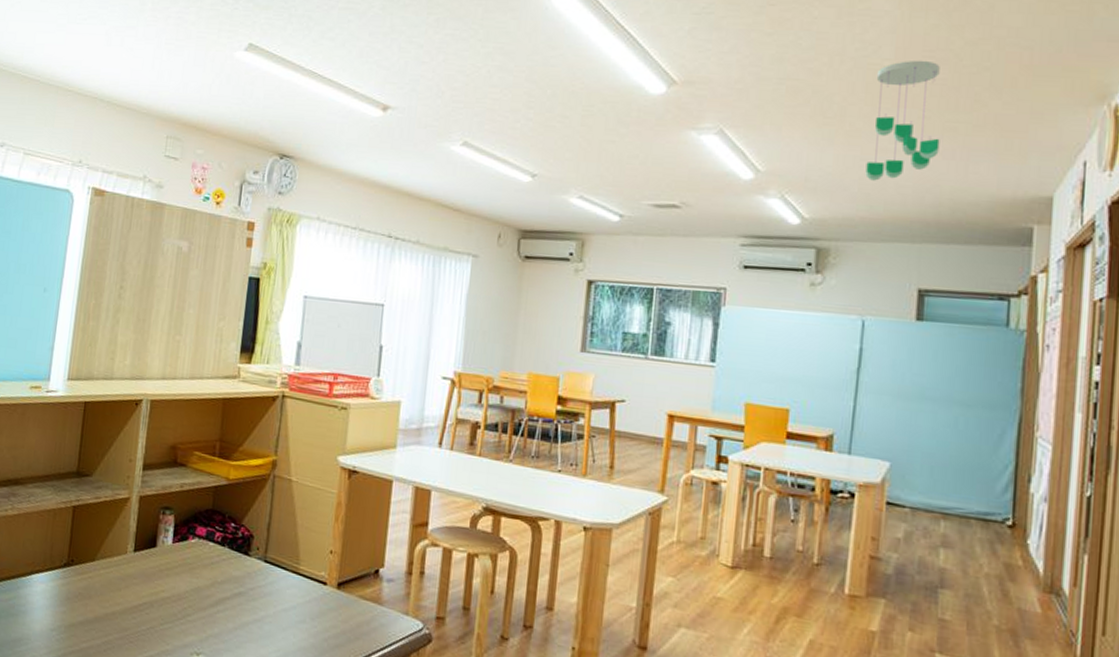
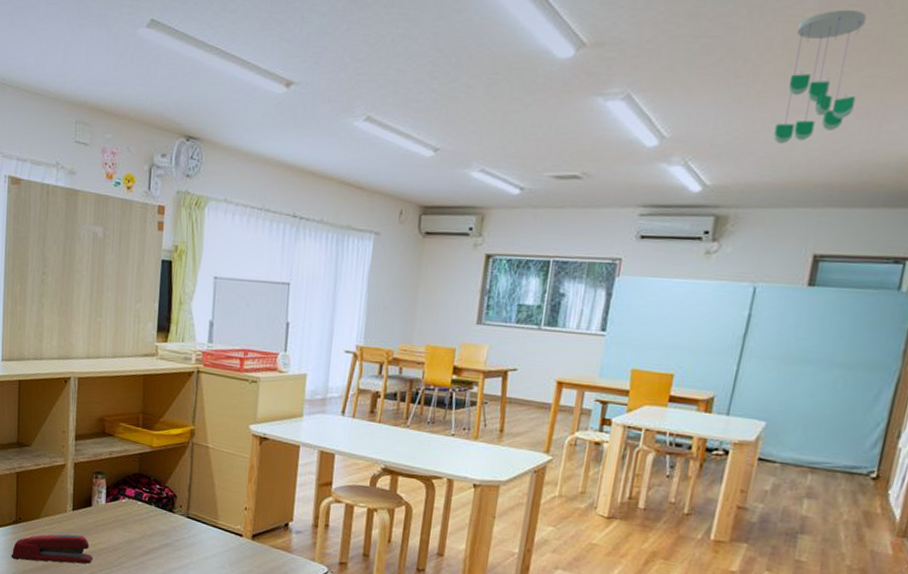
stapler: none [57,580,154,616] -> present [11,534,94,564]

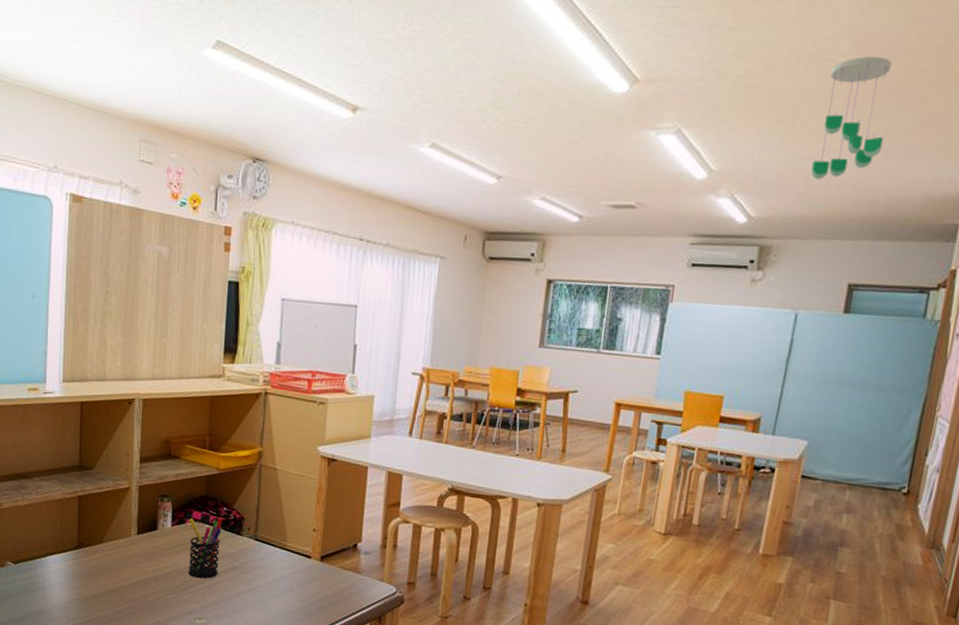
stapler: present [11,534,94,564] -> none [72,558,159,589]
pen holder: none [122,494,155,555] -> present [189,517,223,579]

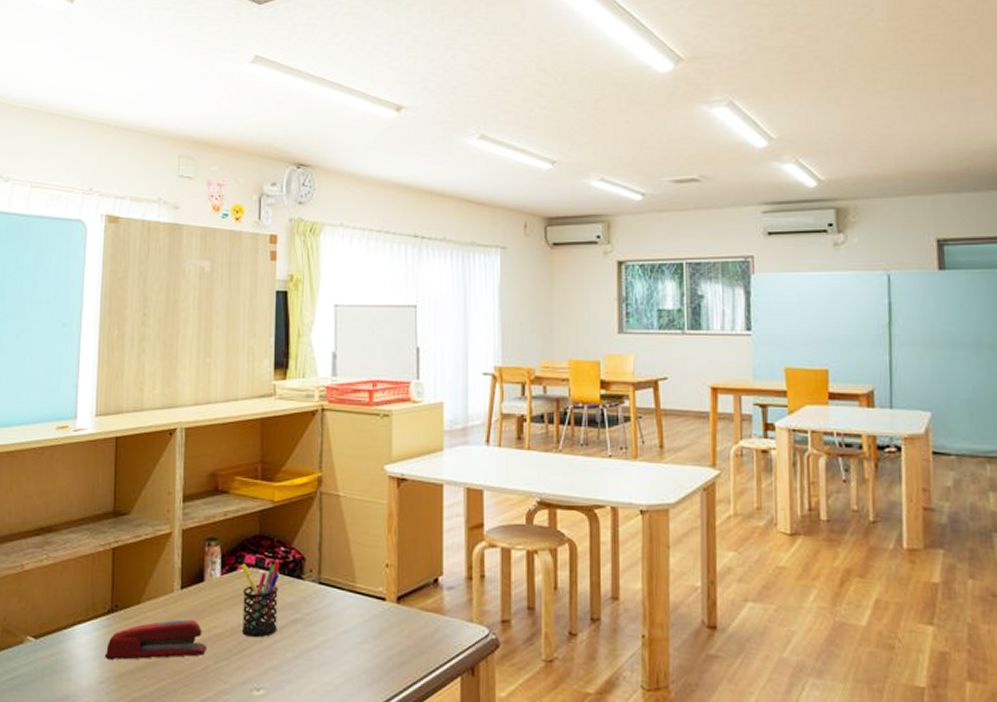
stapler: none [72,558,159,589] -> present [104,619,208,661]
ceiling mobile: present [811,56,892,180] -> none [872,18,940,138]

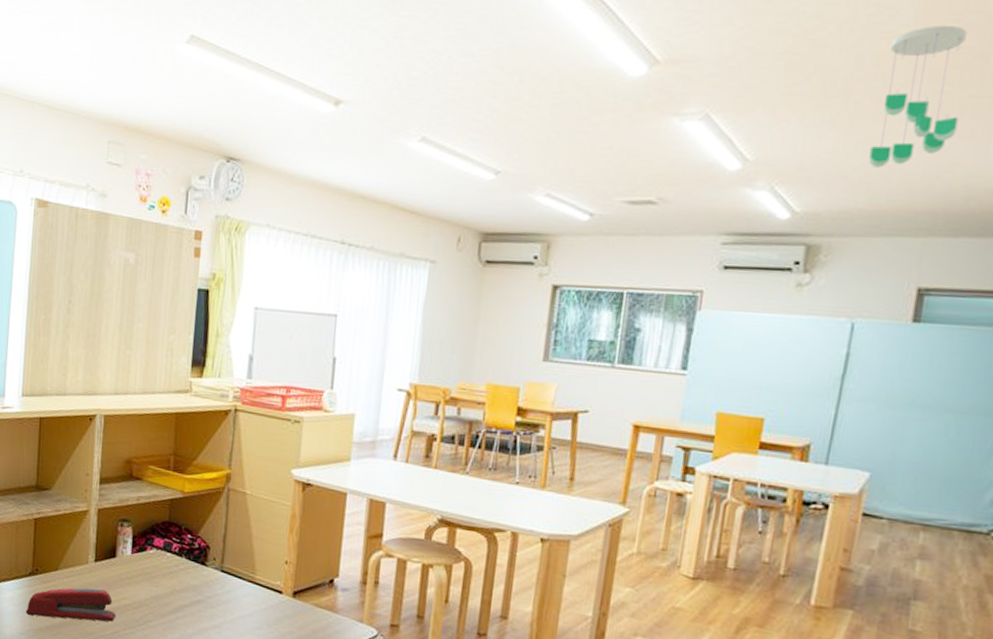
pen holder: present [241,559,280,638] -> none [148,545,186,613]
ceiling mobile: none [872,18,940,138] -> present [868,25,967,168]

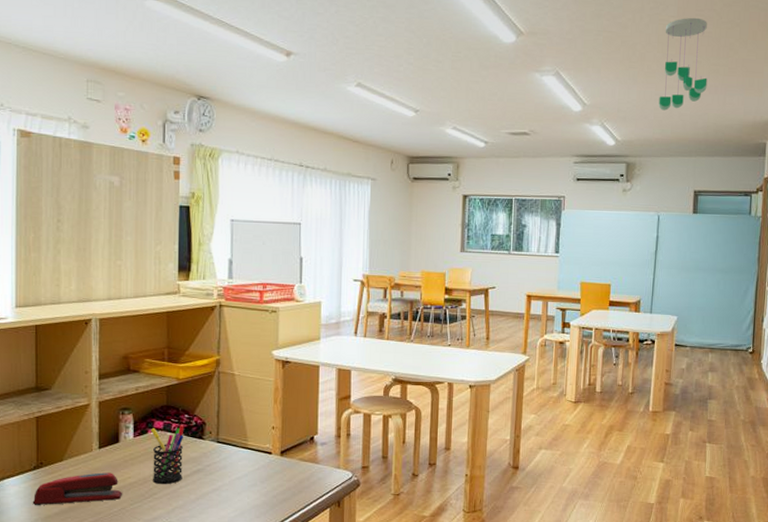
pen holder: none [148,545,186,613] -> present [151,424,184,485]

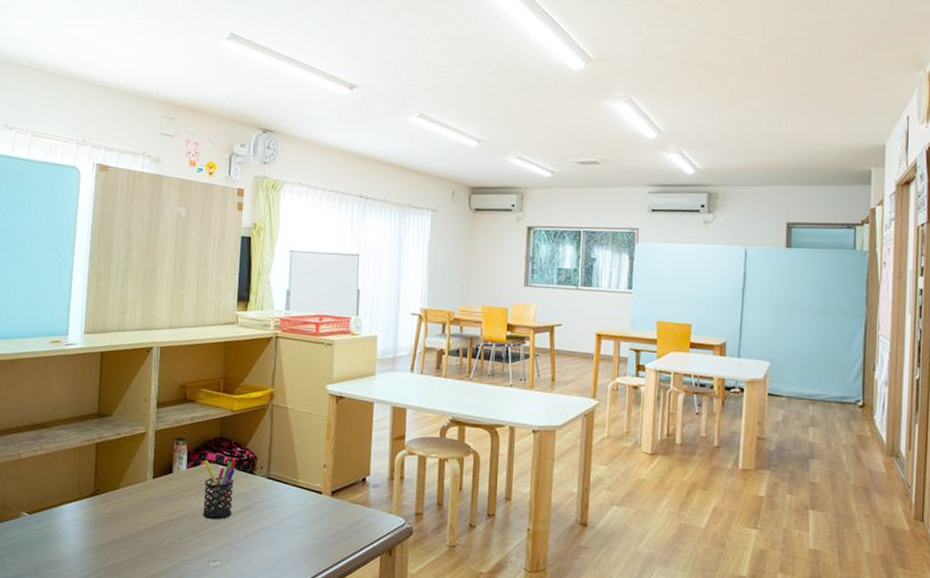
stapler: present [32,472,123,506] -> none [87,503,174,534]
ceiling mobile: present [659,17,707,111] -> none [743,37,800,137]

